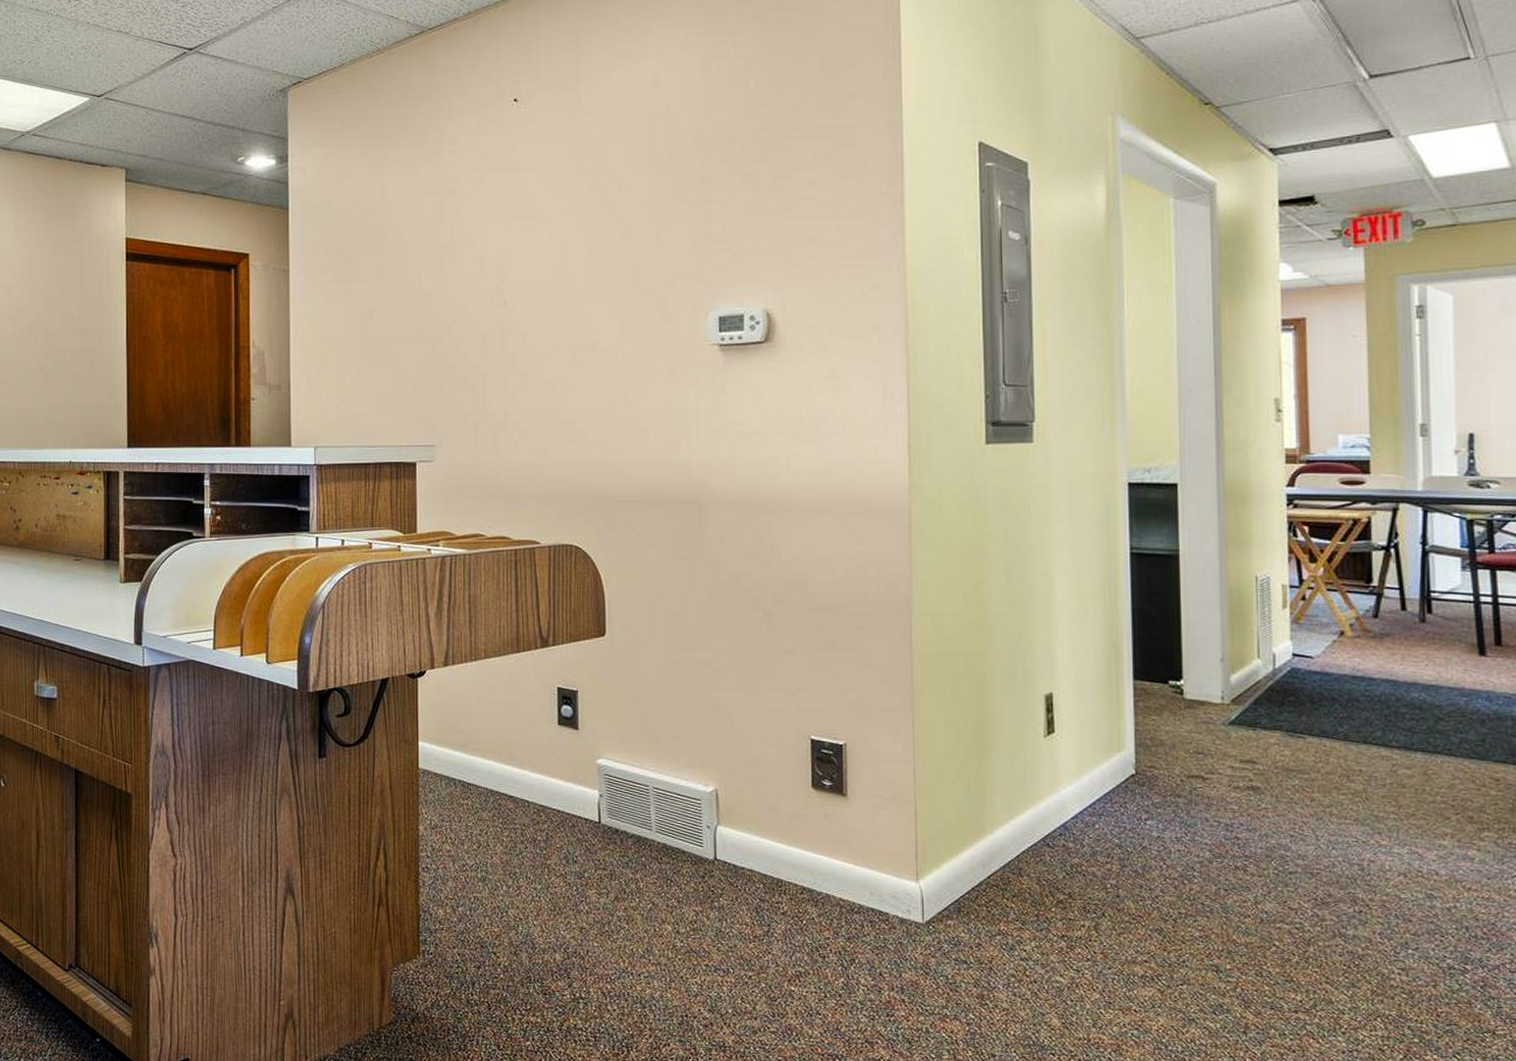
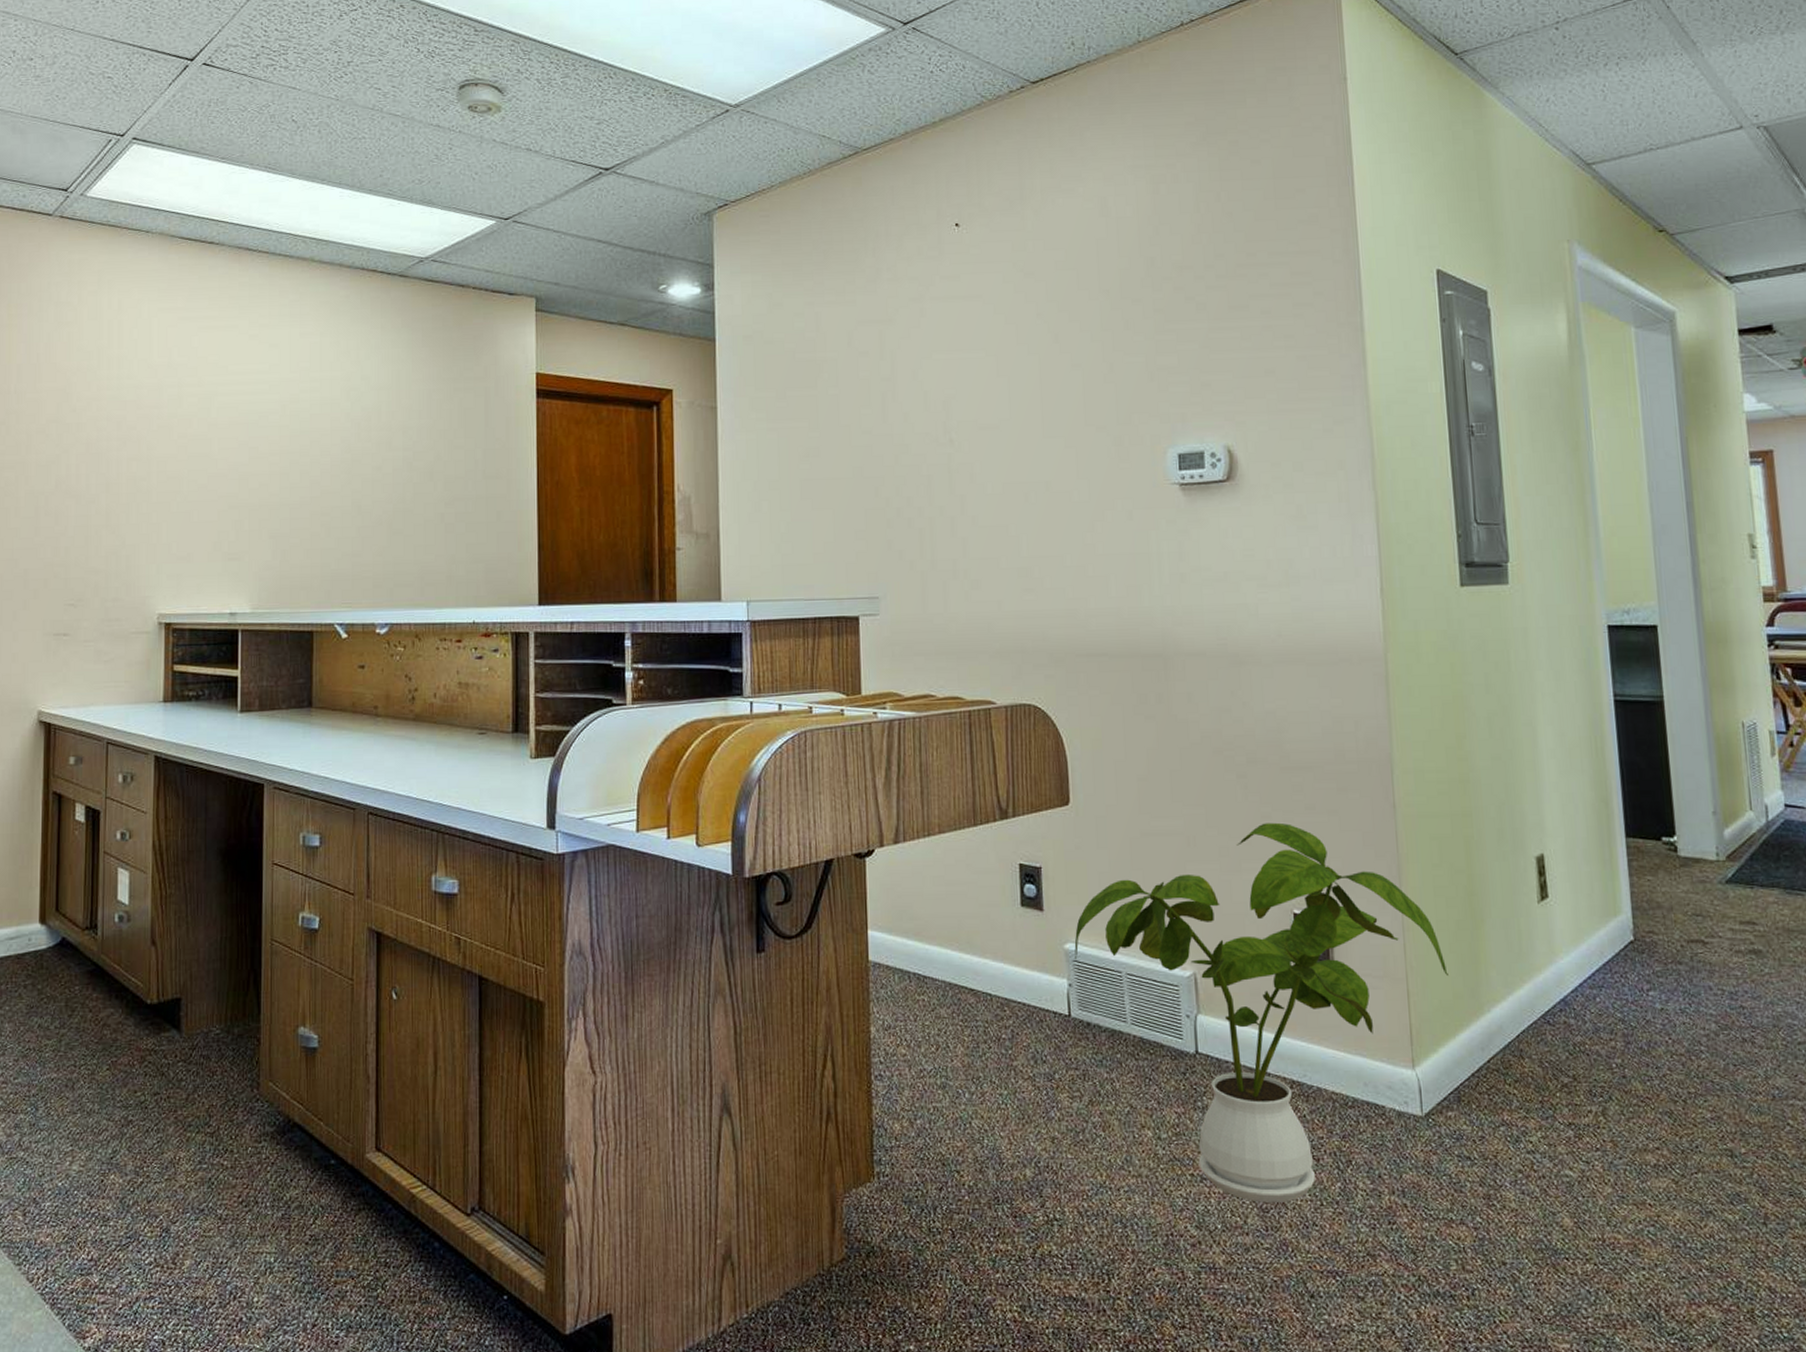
house plant: none [606,657,955,993] -> present [1074,822,1448,1203]

